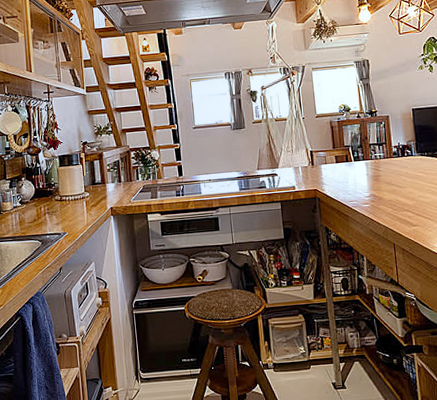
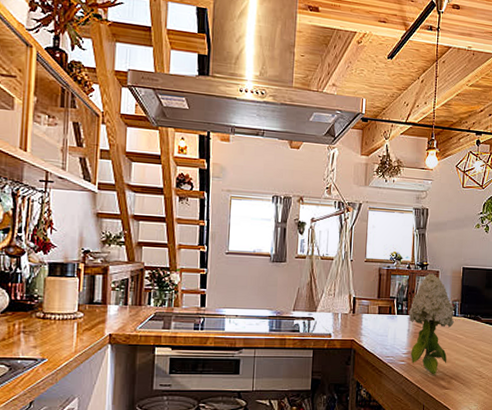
flower: none [365,119,413,214] -> present [409,273,455,375]

